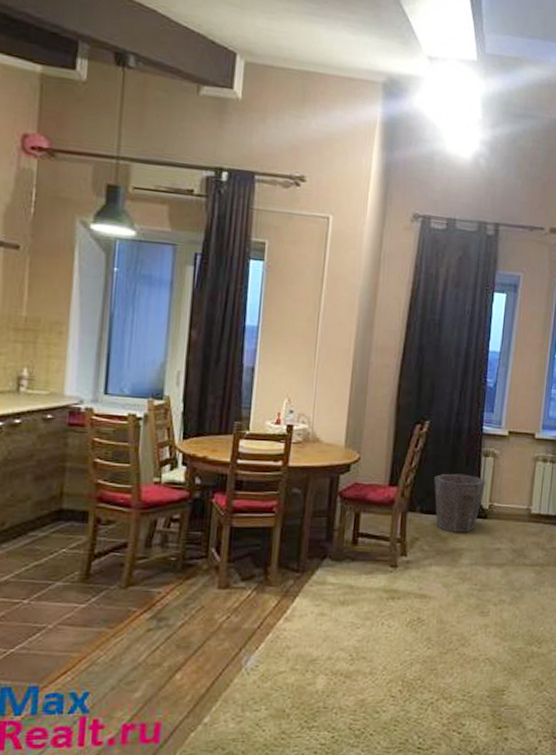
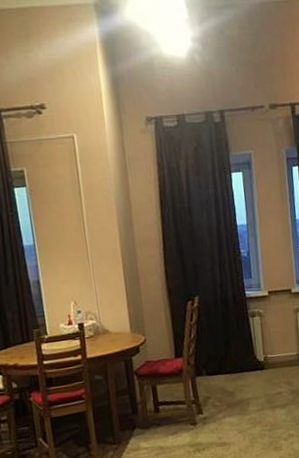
waste bin: present [434,473,485,533] -> none [212,335,257,387]

